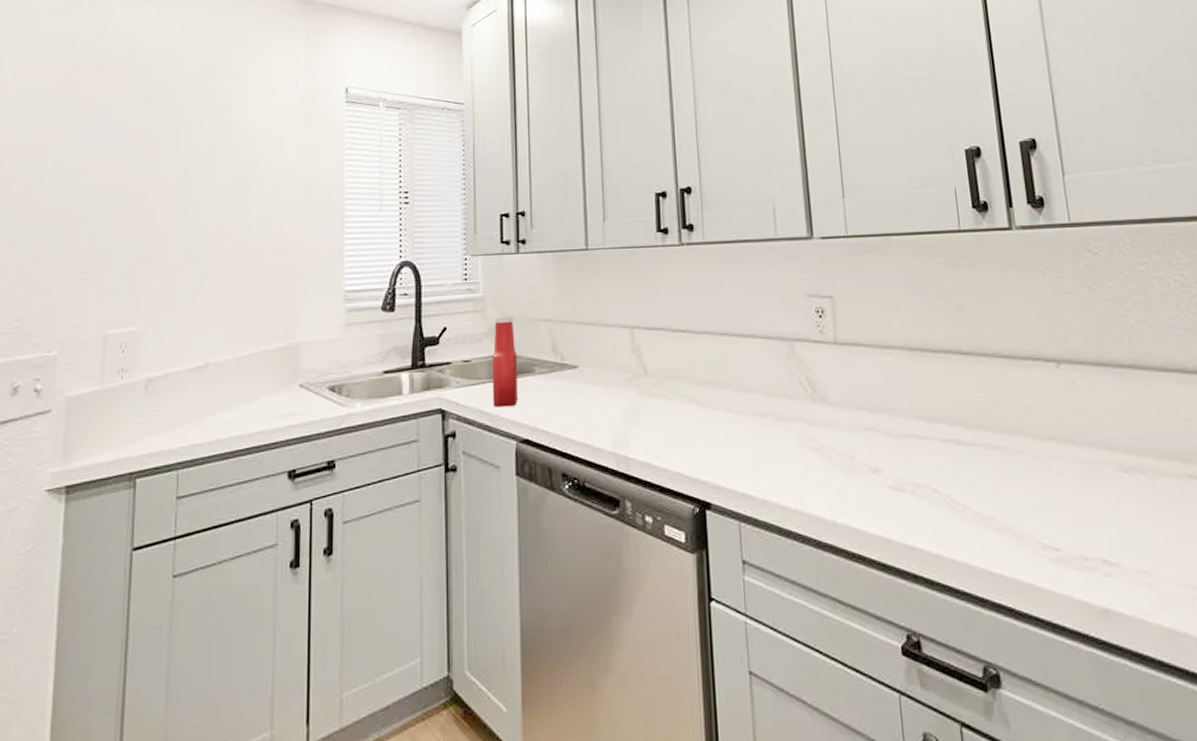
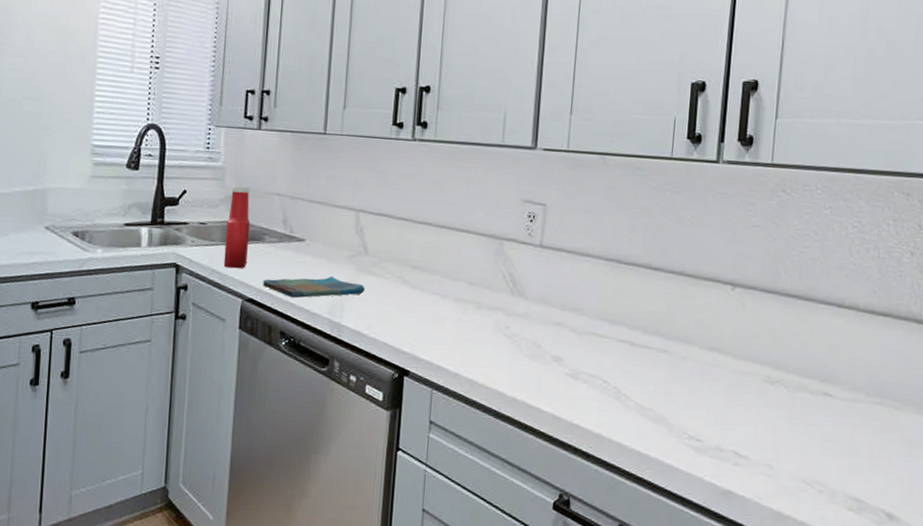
dish towel: none [537,403,650,434] -> present [263,276,365,298]

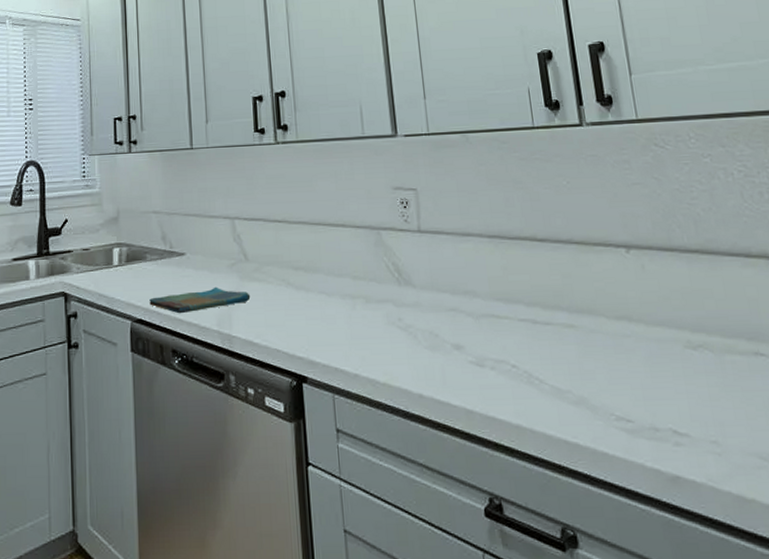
ketchup bottle: present [223,186,250,269] -> none [108,209,132,291]

